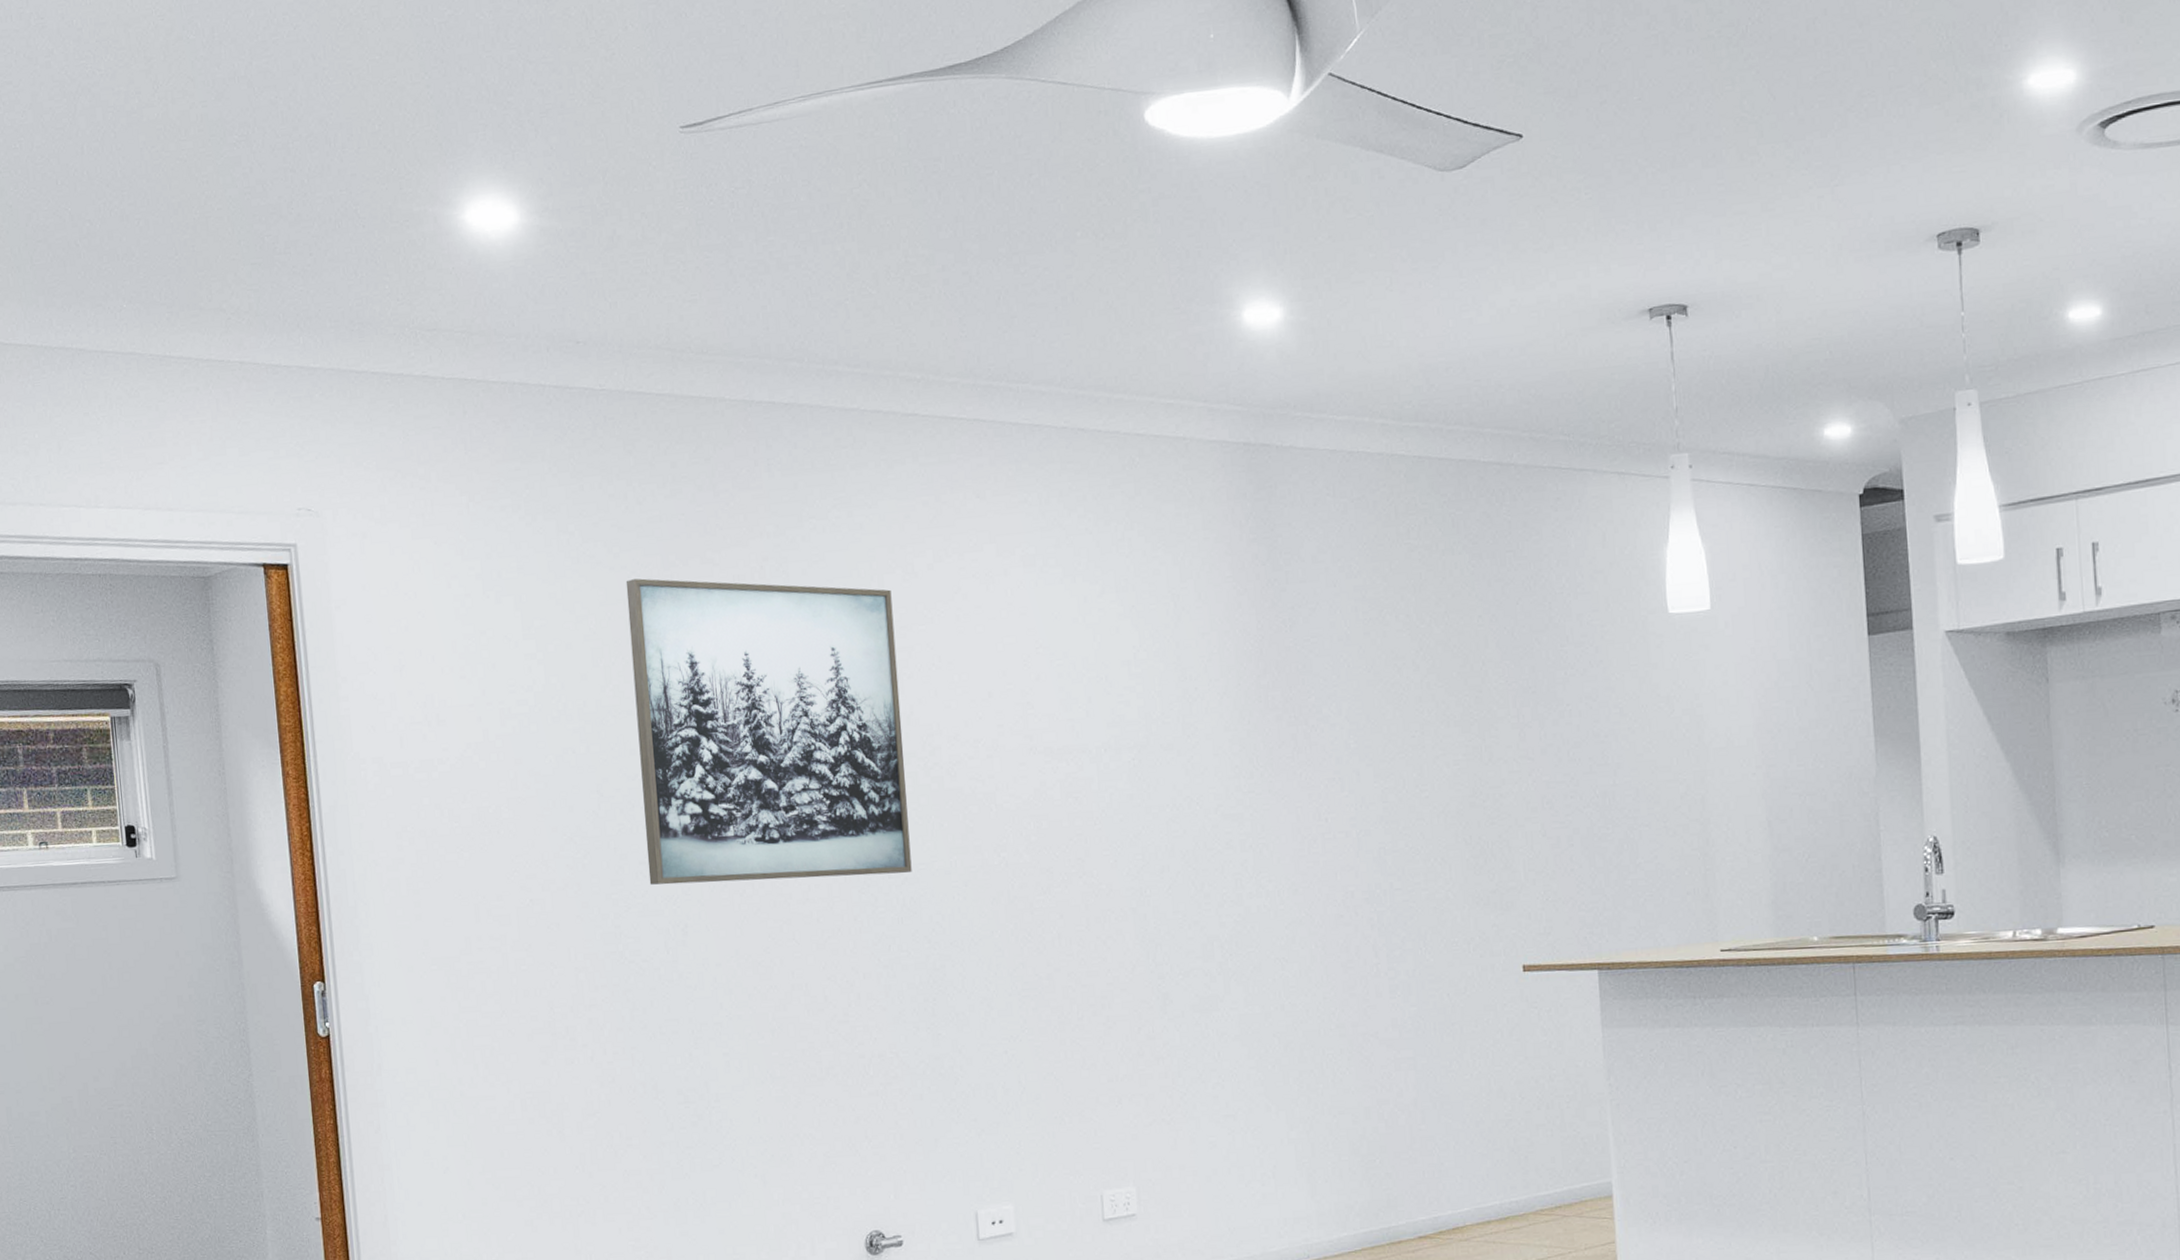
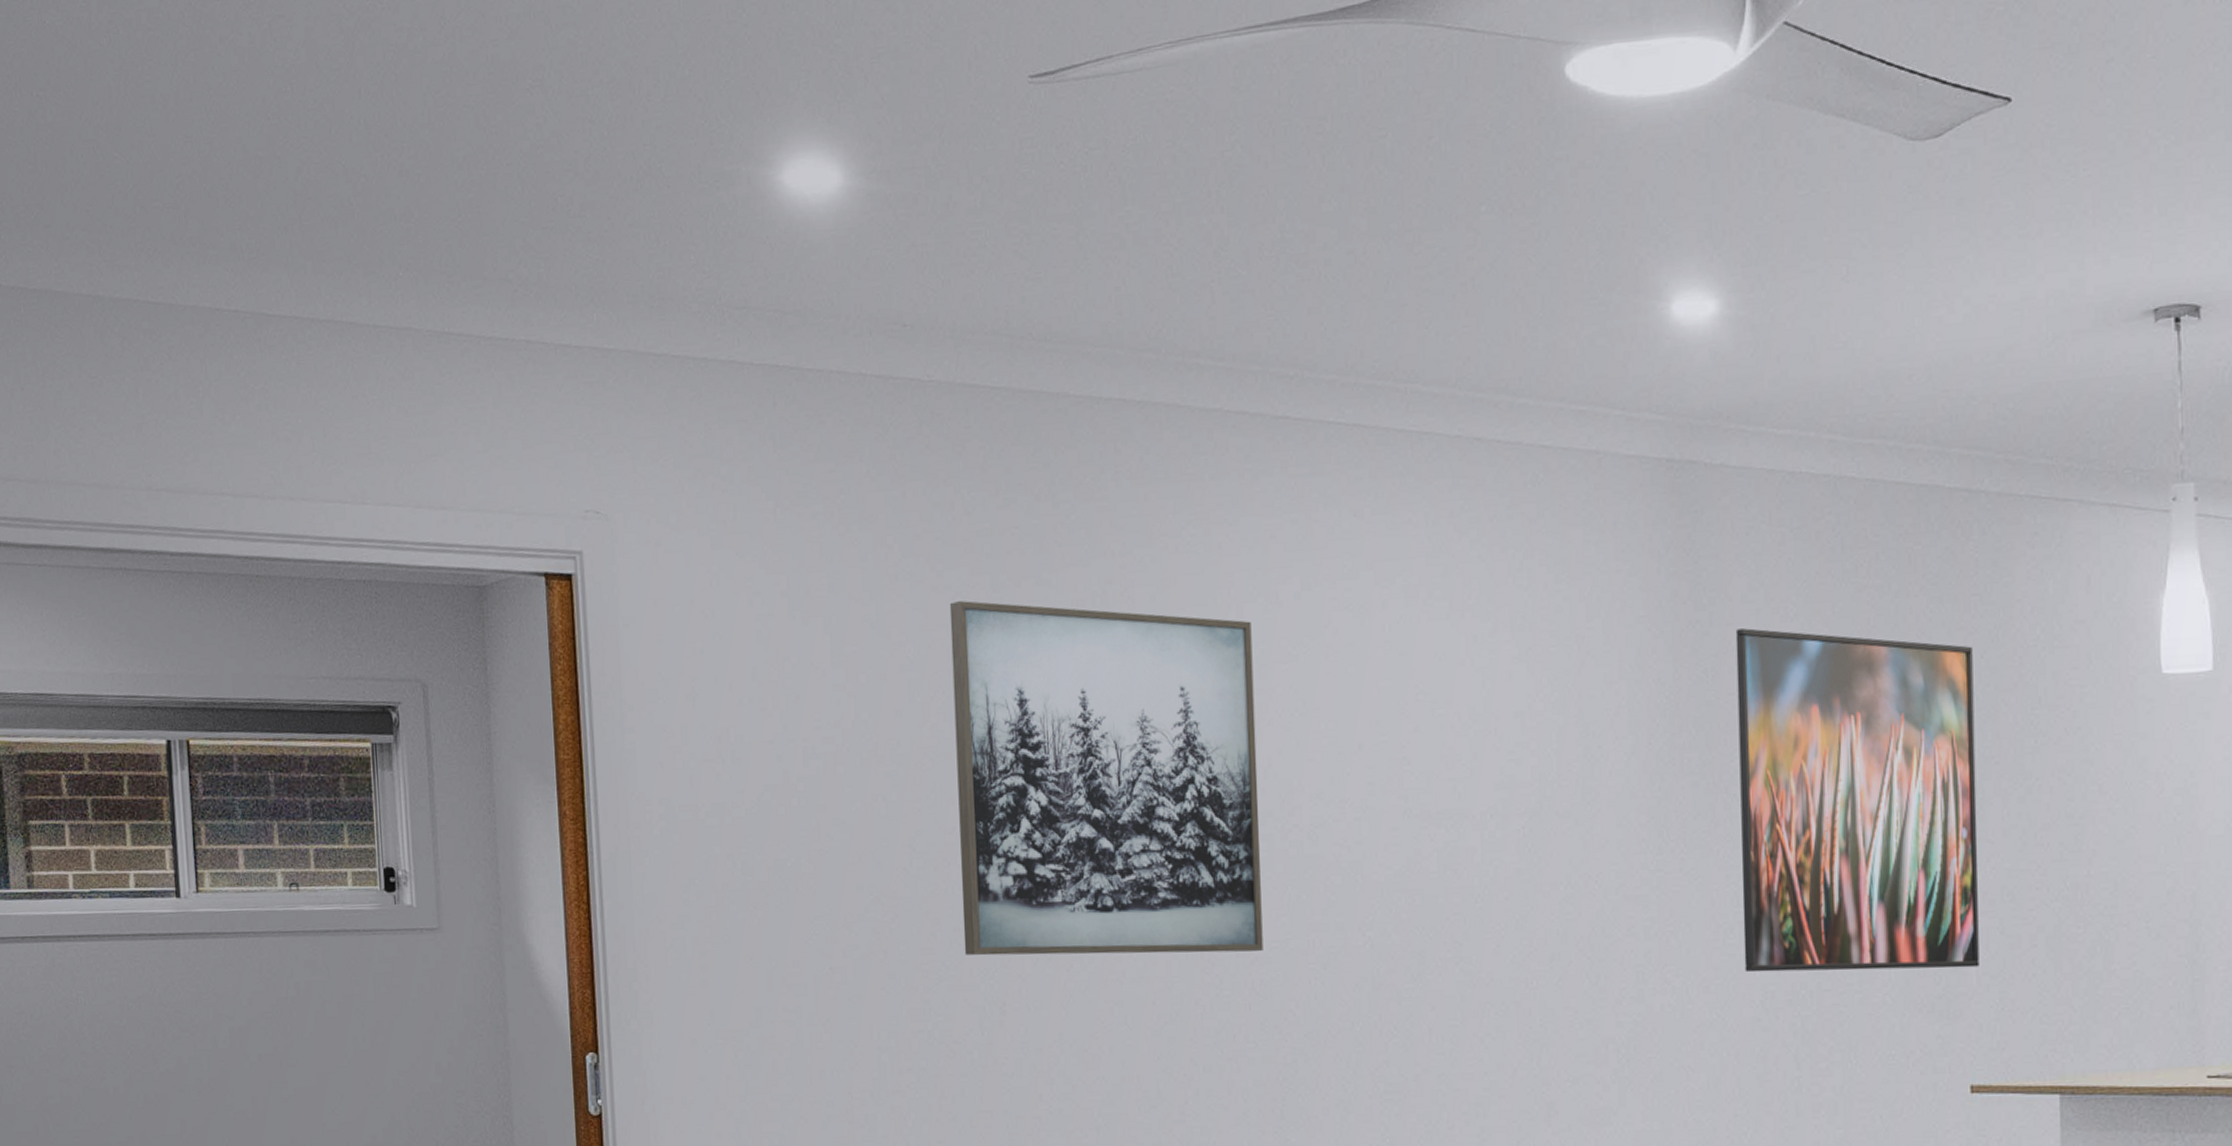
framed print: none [1308,584,1526,877] -> present [1735,628,1980,973]

